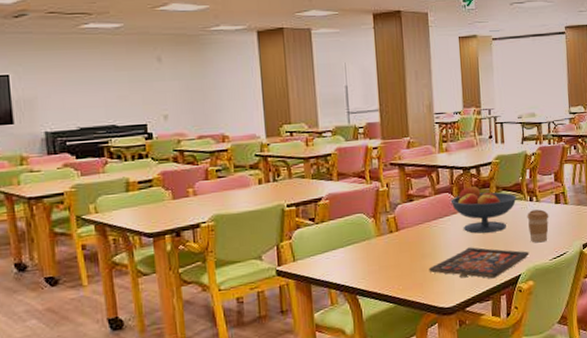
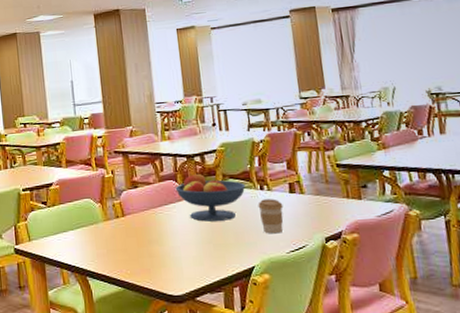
board game: present [429,247,529,279] -> none [156,235,263,269]

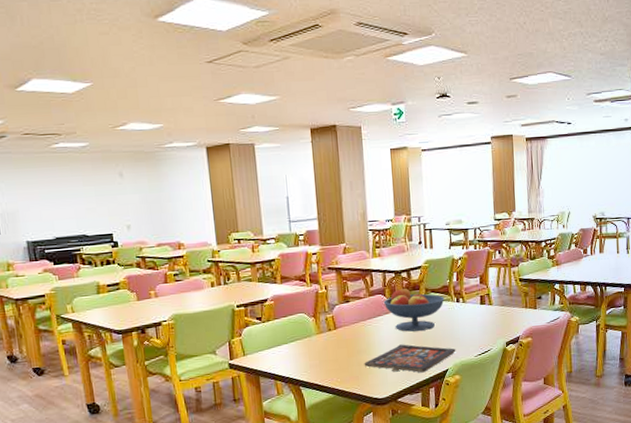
board game: none [156,235,263,269] -> present [364,344,456,373]
coffee cup: present [258,199,284,234] -> none [454,310,475,341]

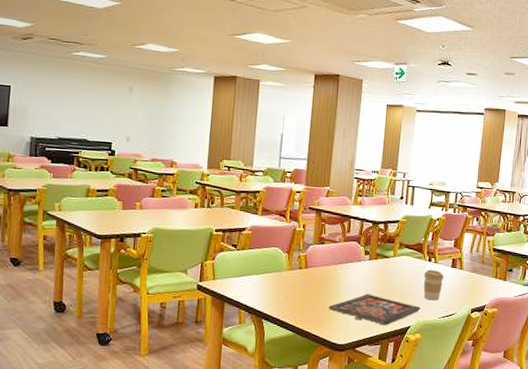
fruit bowl: present [383,288,445,332] -> none [357,238,417,284]
coffee cup: none [454,310,475,341] -> present [423,270,444,301]

